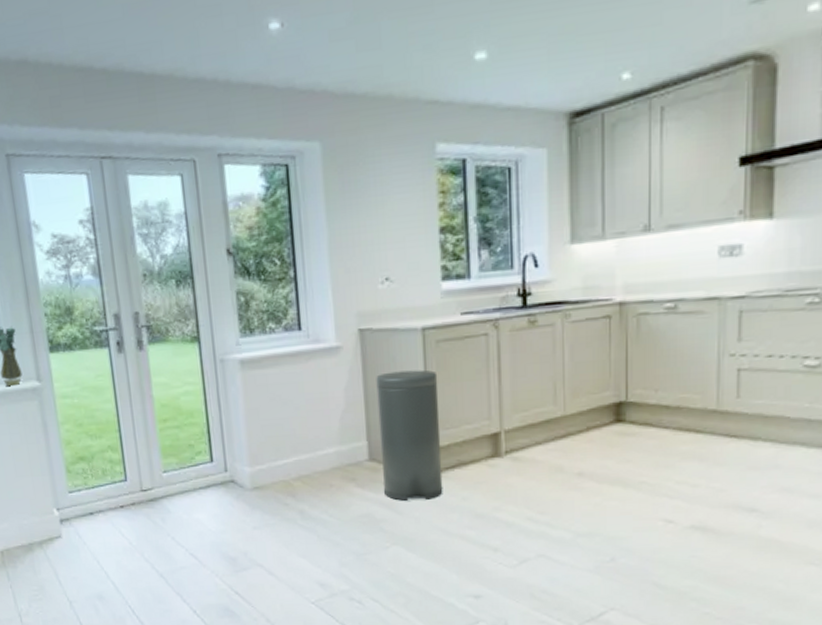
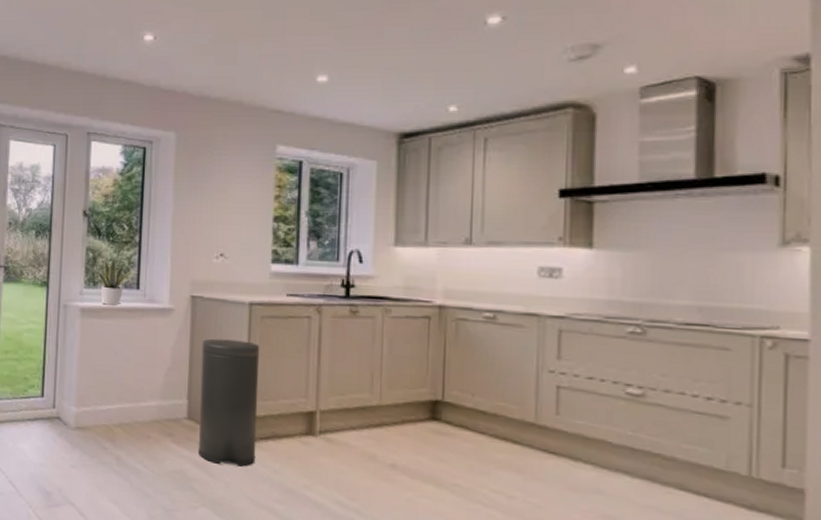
potted plant: none [252,299,291,354] -> present [97,258,132,307]

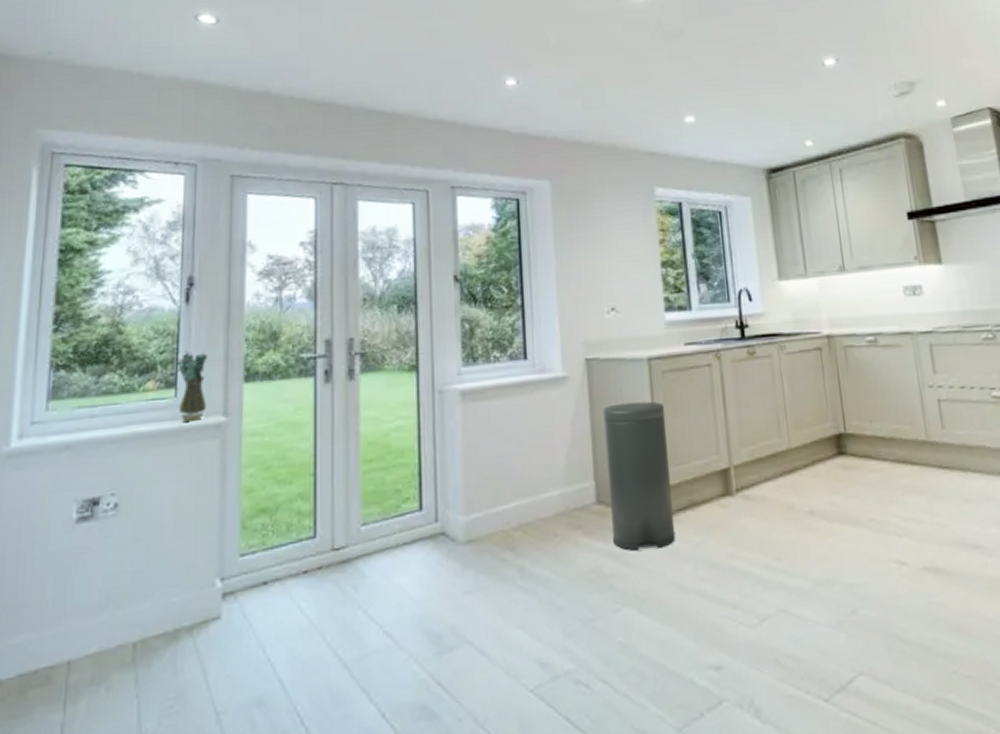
potted plant: present [97,258,132,307] -> none [476,327,517,385]

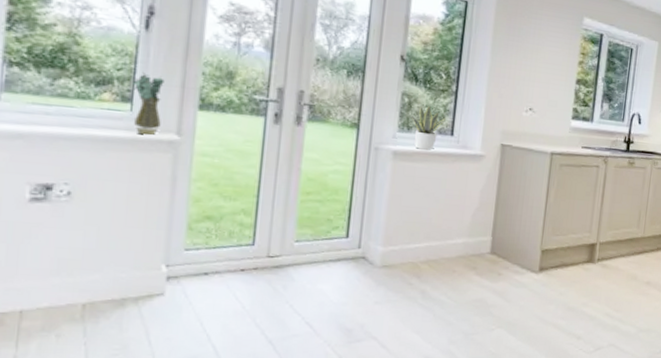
potted plant: none [476,327,517,385] -> present [412,105,447,151]
pedal bin: present [603,401,676,552] -> none [498,183,557,293]

